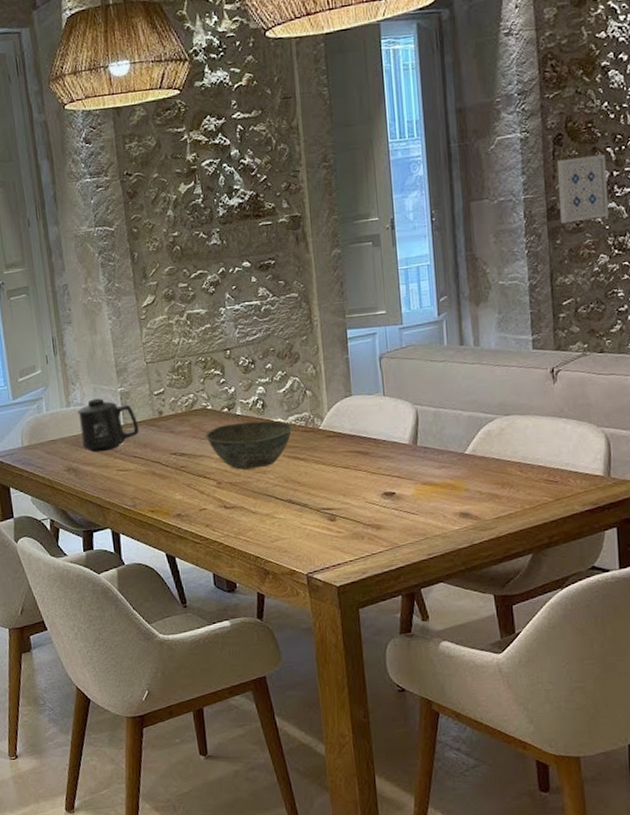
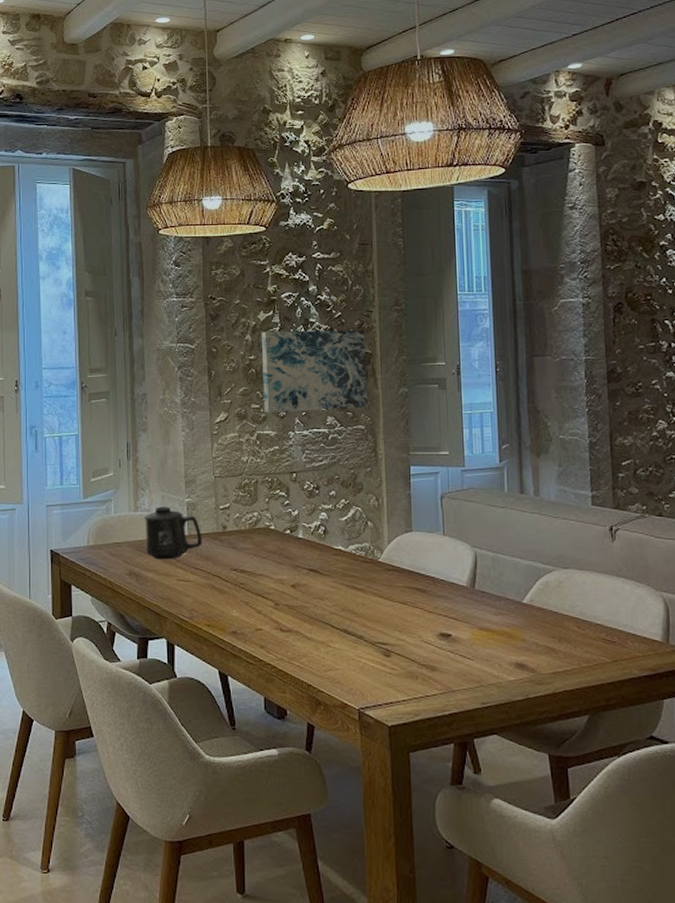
wall art: none [183,191,300,291] -> present [261,330,368,413]
bowl: present [204,421,294,470] -> none [265,546,354,594]
wall art: present [556,154,608,224] -> none [616,326,667,387]

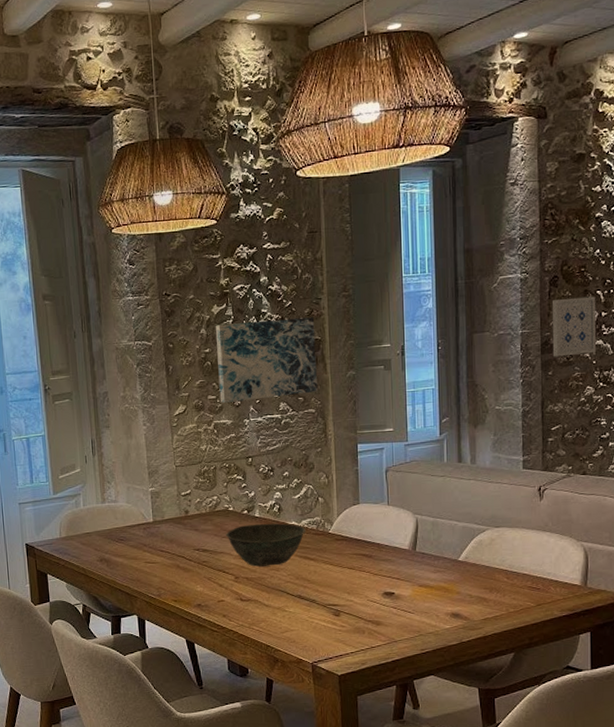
mug: present [145,506,203,560] -> none [112,496,167,546]
bowl: none [265,546,354,594] -> present [225,523,306,567]
wall art: none [616,326,667,387] -> present [551,296,596,357]

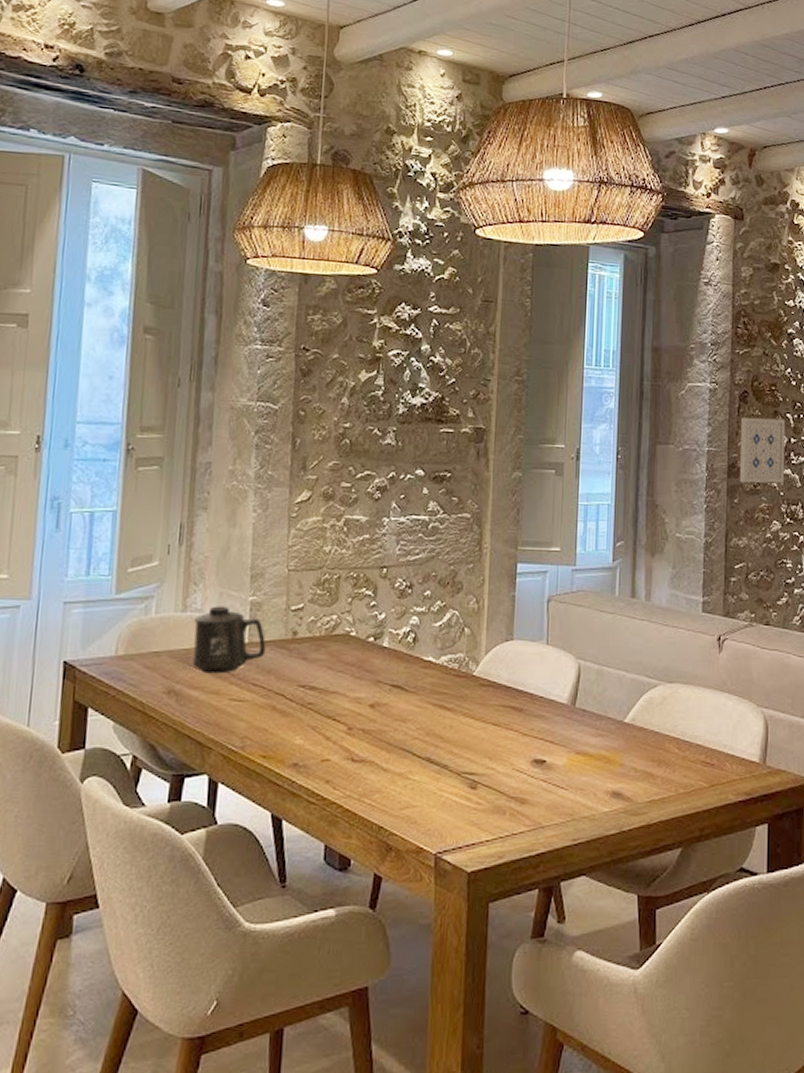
mug: none [112,496,167,546] -> present [192,606,266,674]
wall art: present [215,317,318,403] -> none [355,395,481,495]
bowl: present [225,523,306,567] -> none [342,656,445,715]

